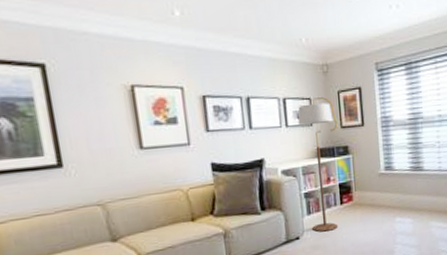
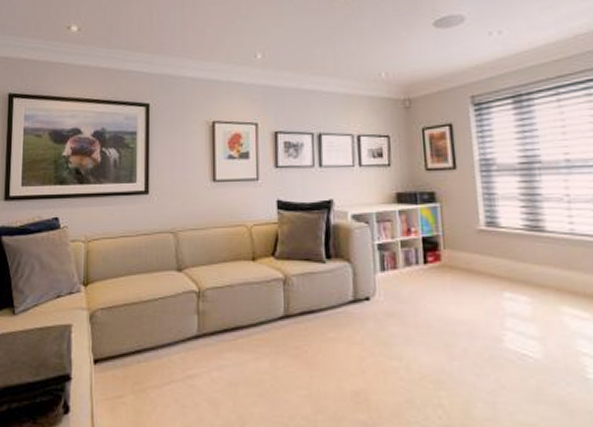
floor lamp: present [297,97,338,232] -> none [373,135,422,296]

